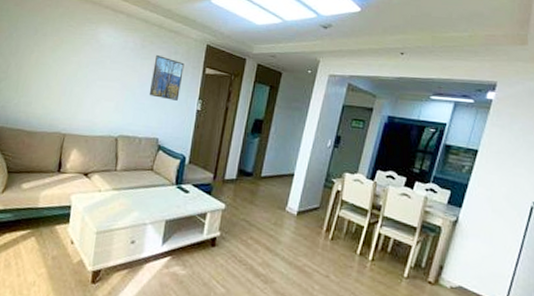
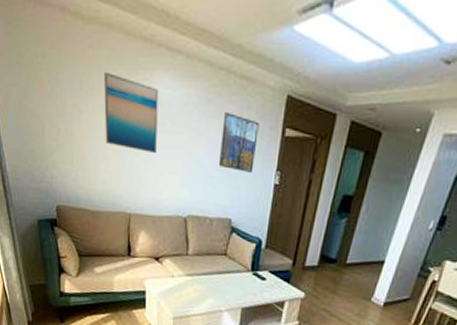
wall art: none [50,23,102,85] -> present [103,71,159,154]

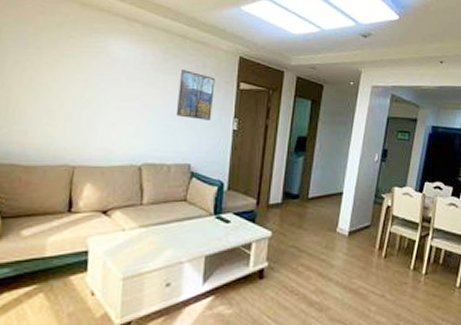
wall art: present [103,71,159,154] -> none [49,34,114,107]

